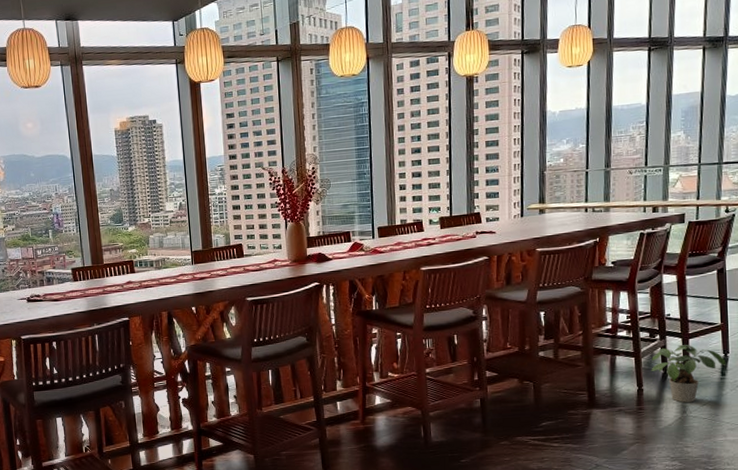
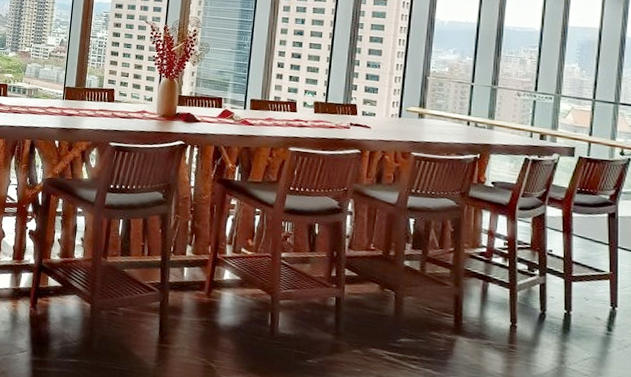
potted plant: present [651,344,726,403] -> none [527,285,614,353]

